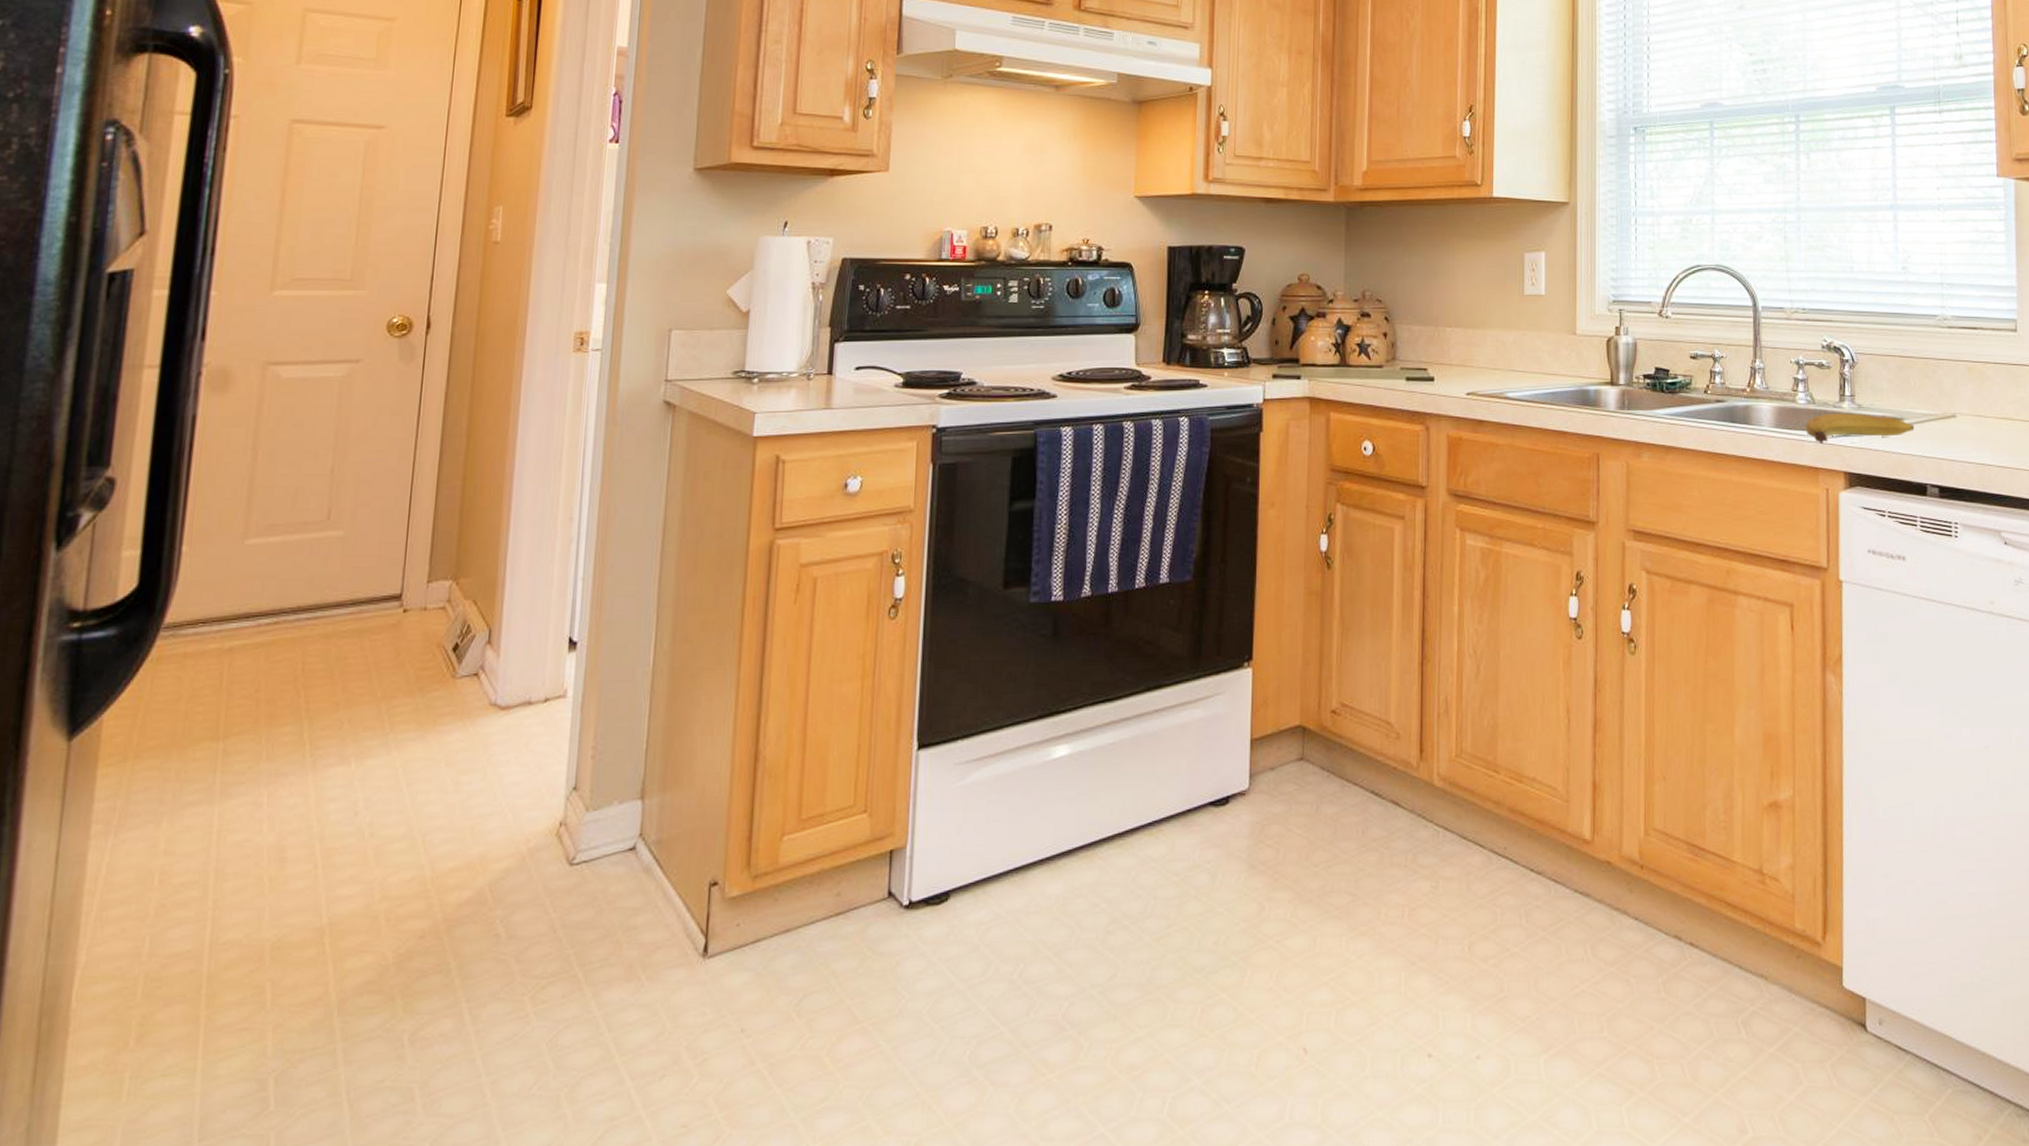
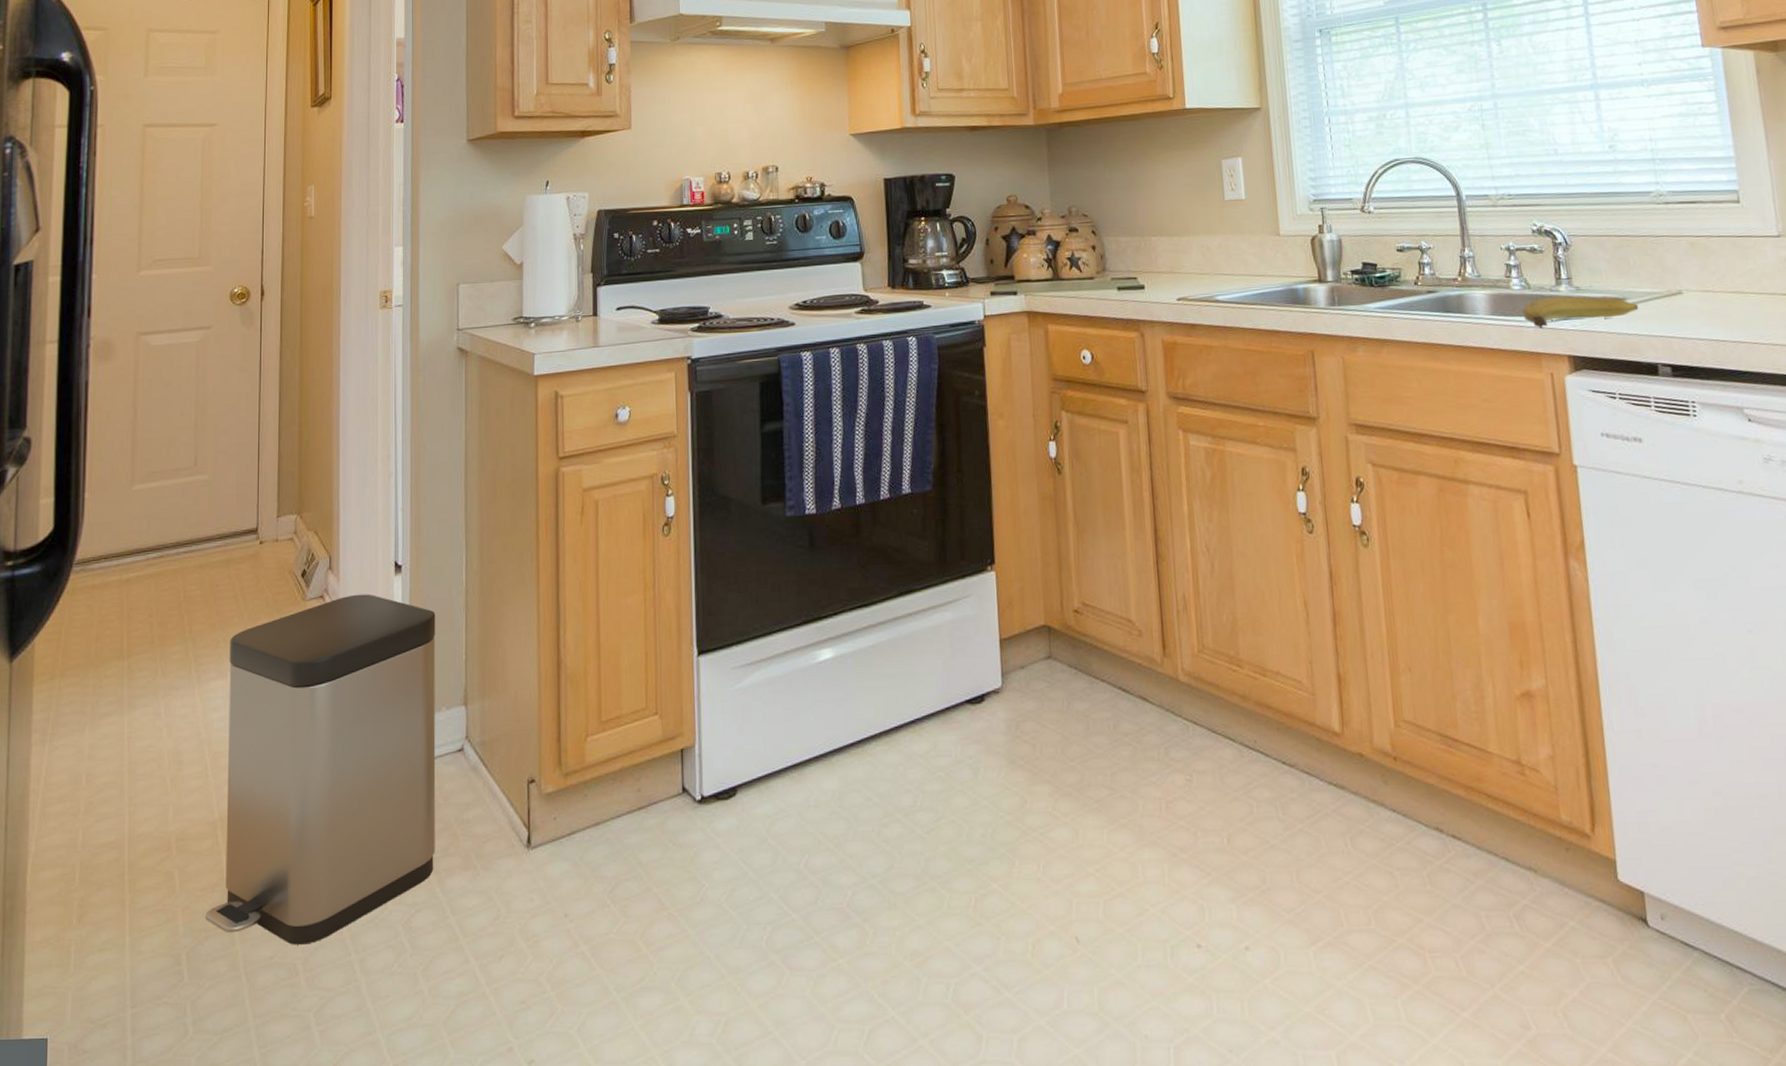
pedal bin: none [301,672,614,1067] -> present [205,594,436,945]

